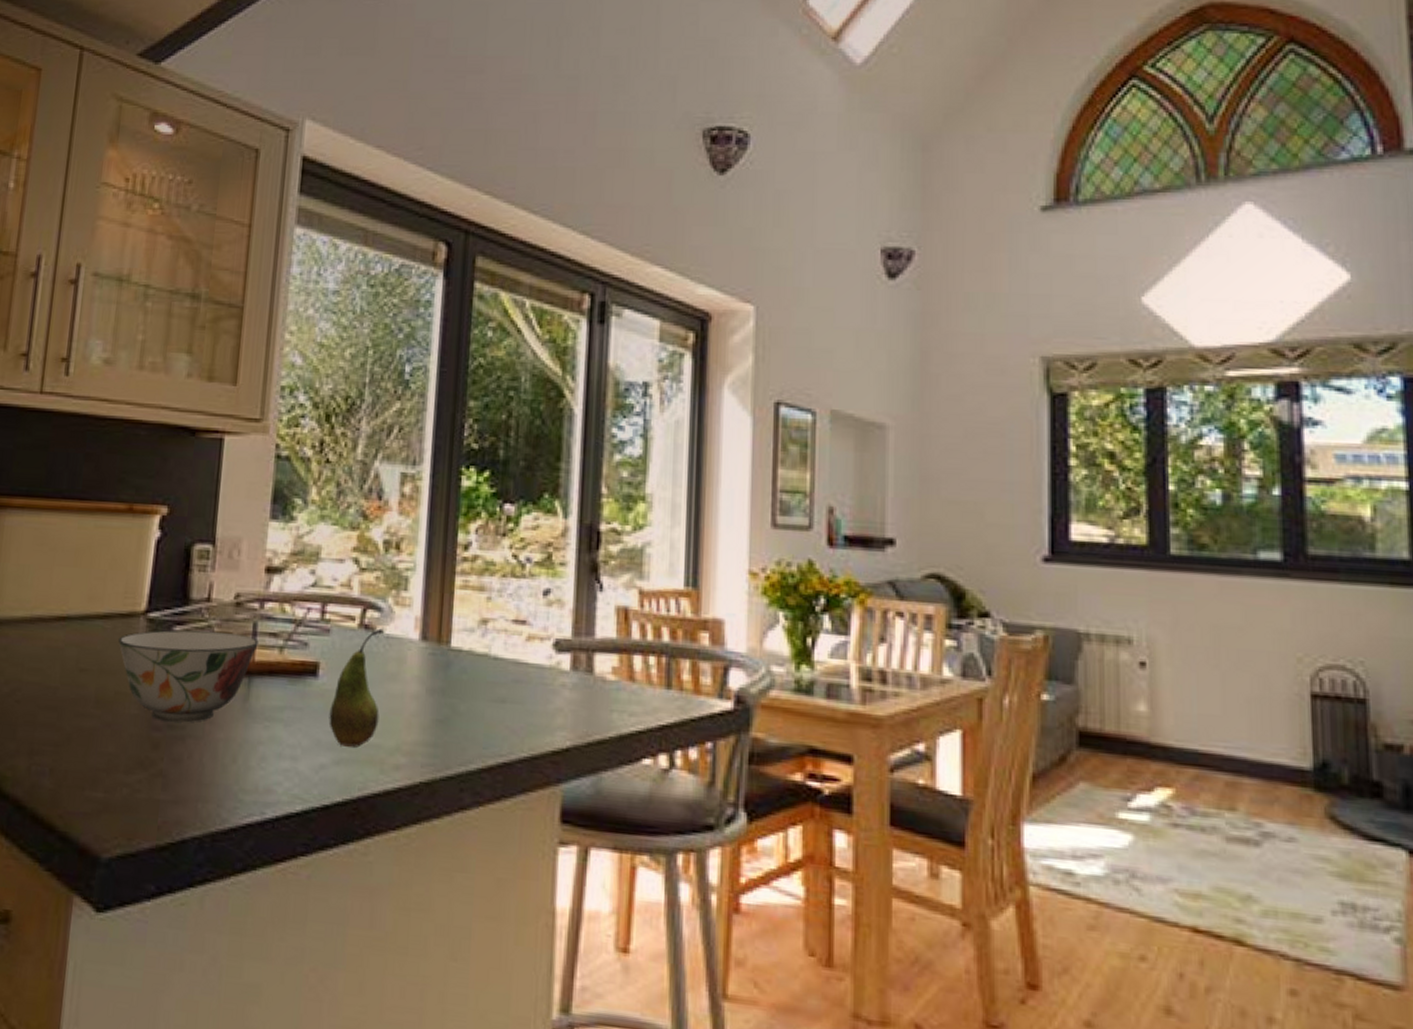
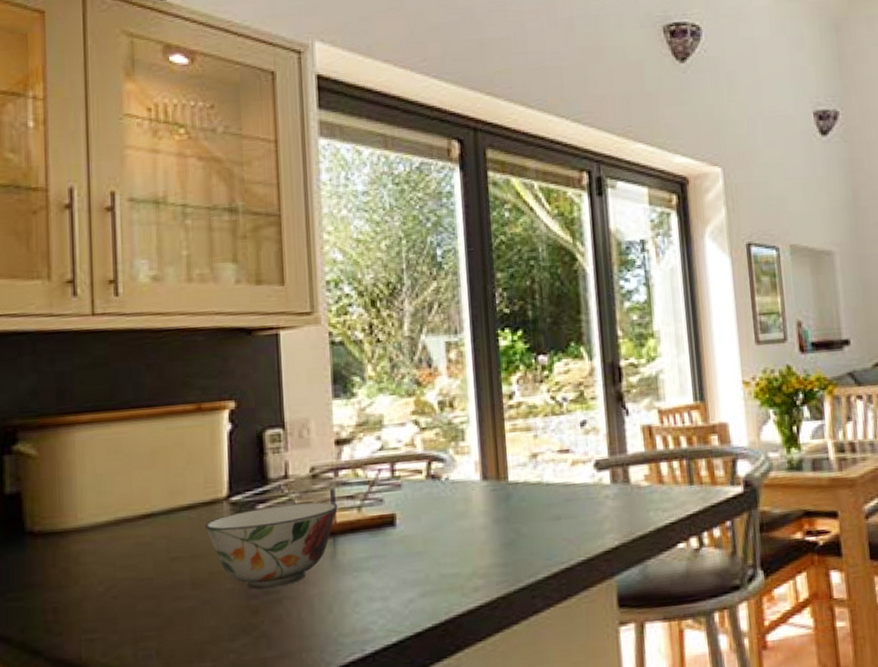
fruit: present [328,628,382,748] -> none [410,476,455,581]

